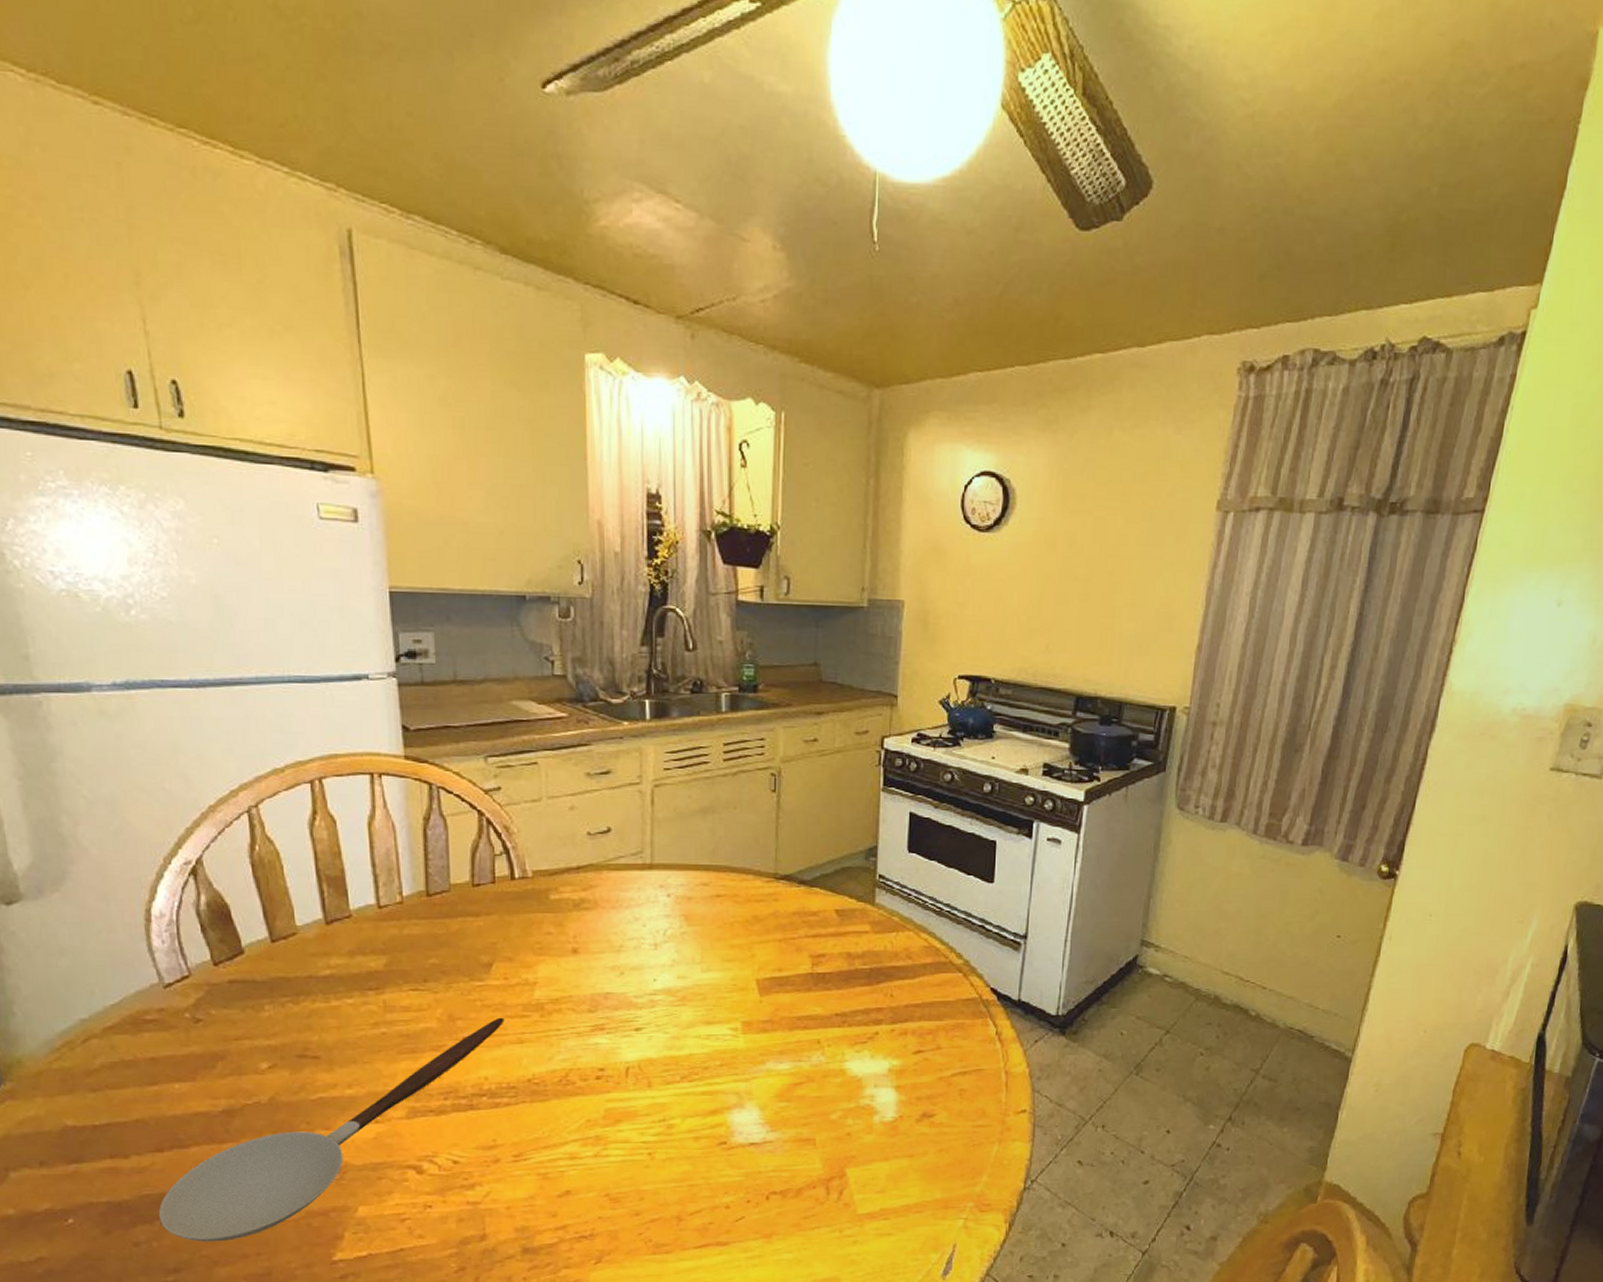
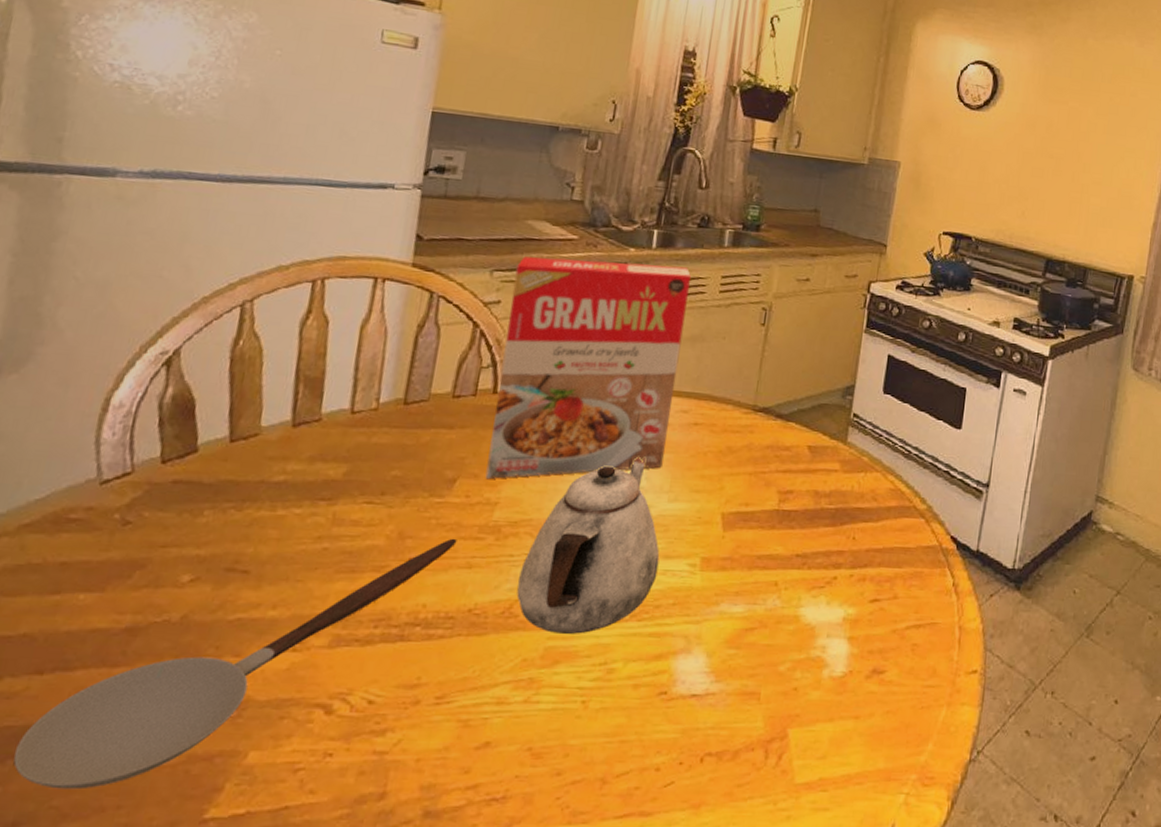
cereal box: none [510,737,692,962] -> present [485,256,691,480]
teapot: none [570,932,701,1096] -> present [516,457,660,634]

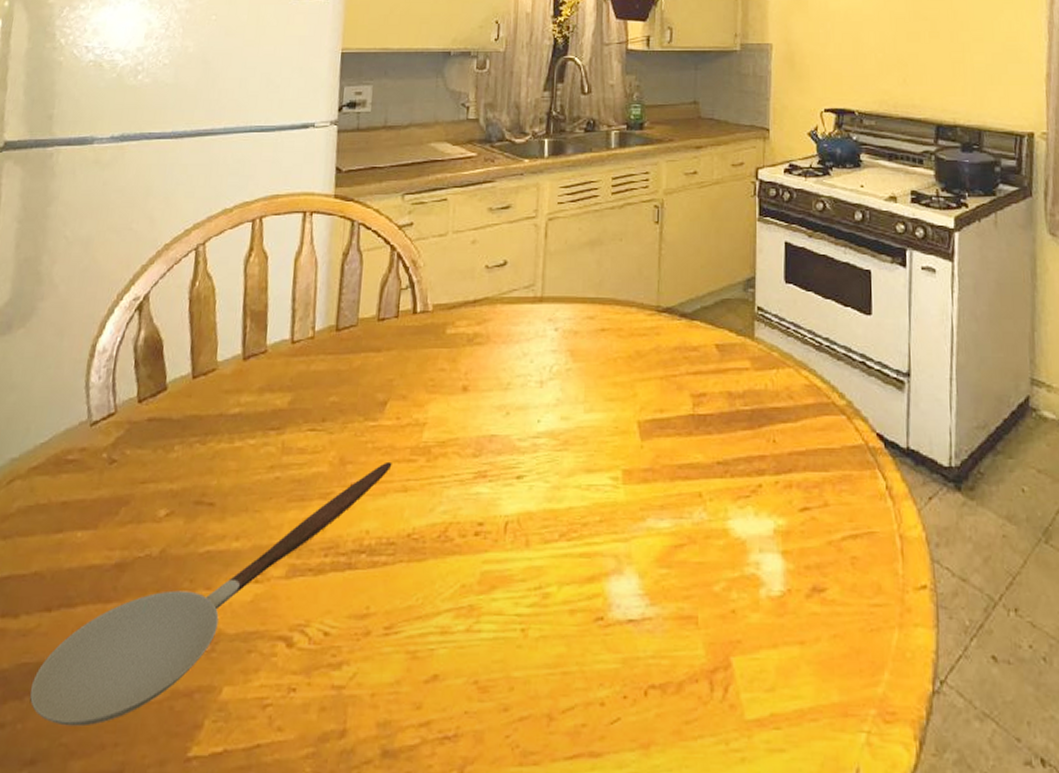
cereal box: present [485,256,691,480] -> none [412,173,583,400]
teapot: present [516,457,660,634] -> none [450,368,582,557]

